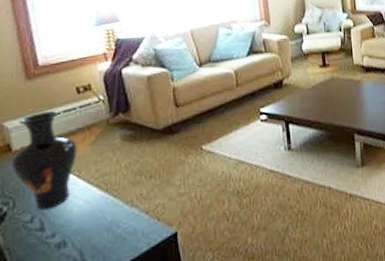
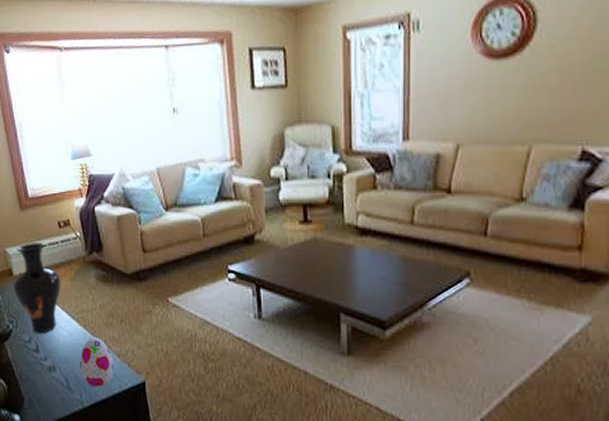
decorative egg: none [98,199,141,253] -> present [79,337,114,387]

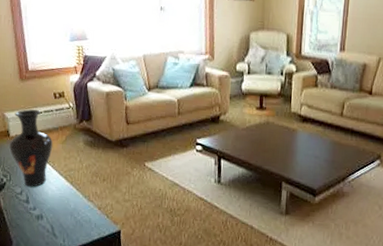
decorative egg: present [79,337,114,387] -> none [64,192,95,234]

